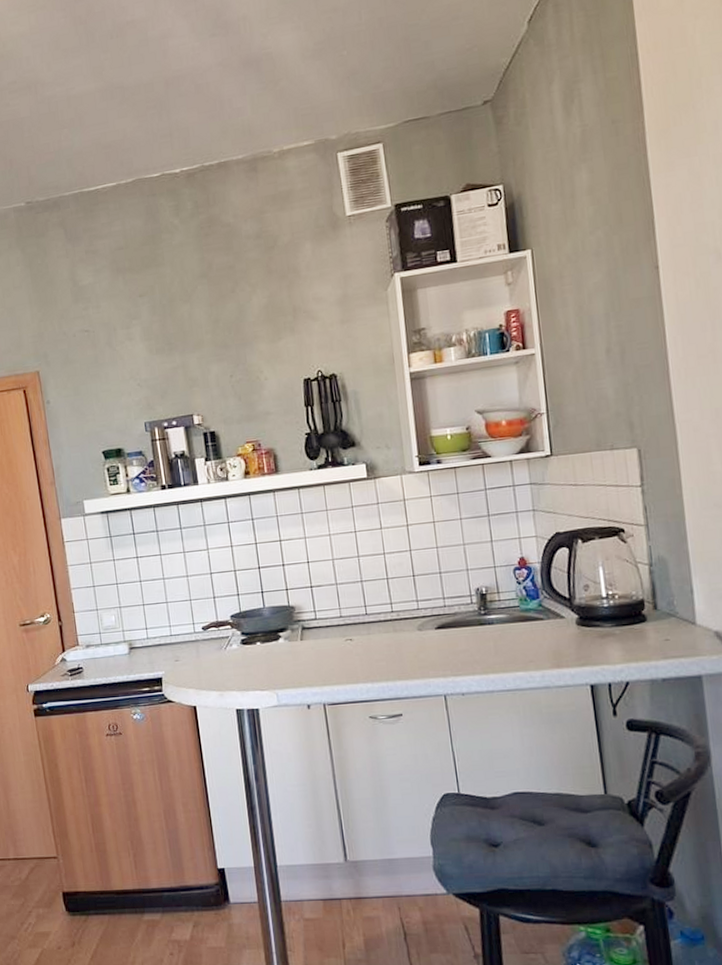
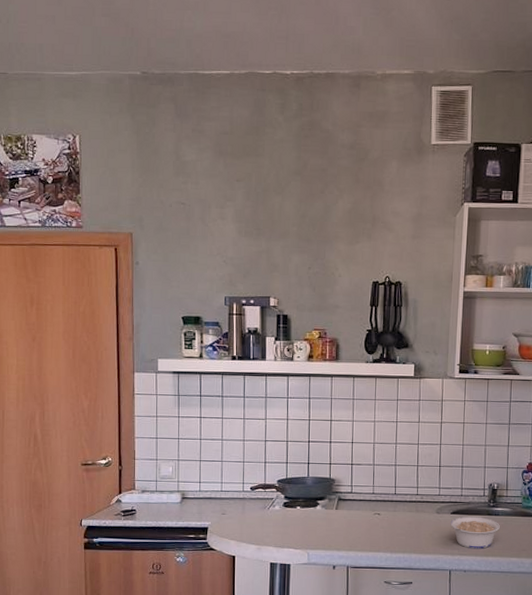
legume: none [436,628,497,667] -> present [450,516,500,549]

